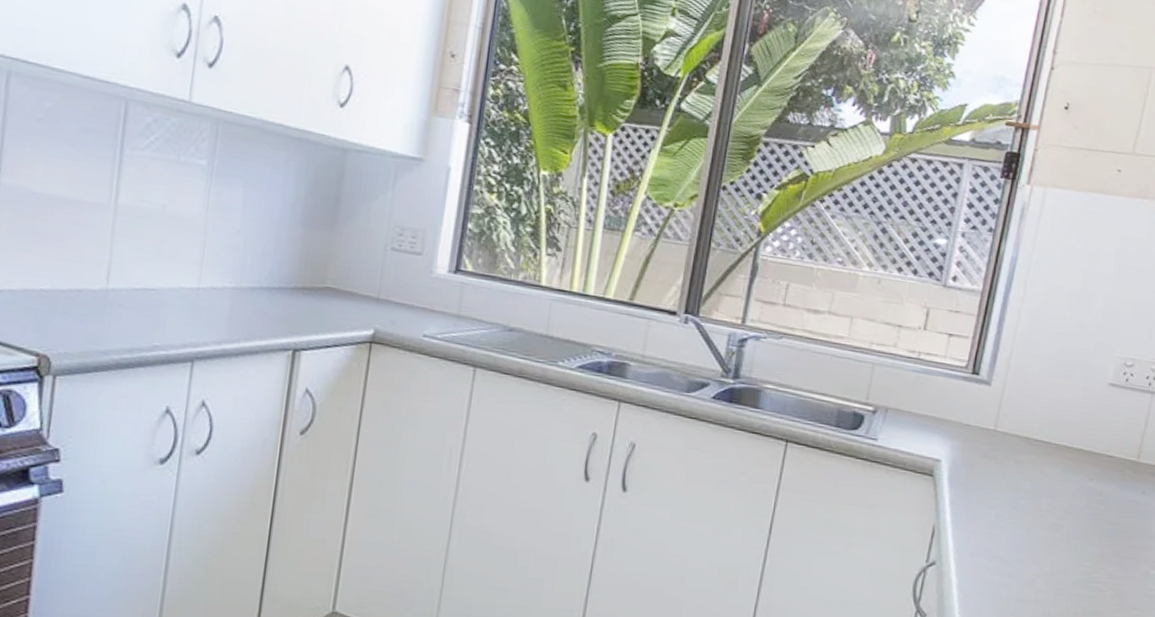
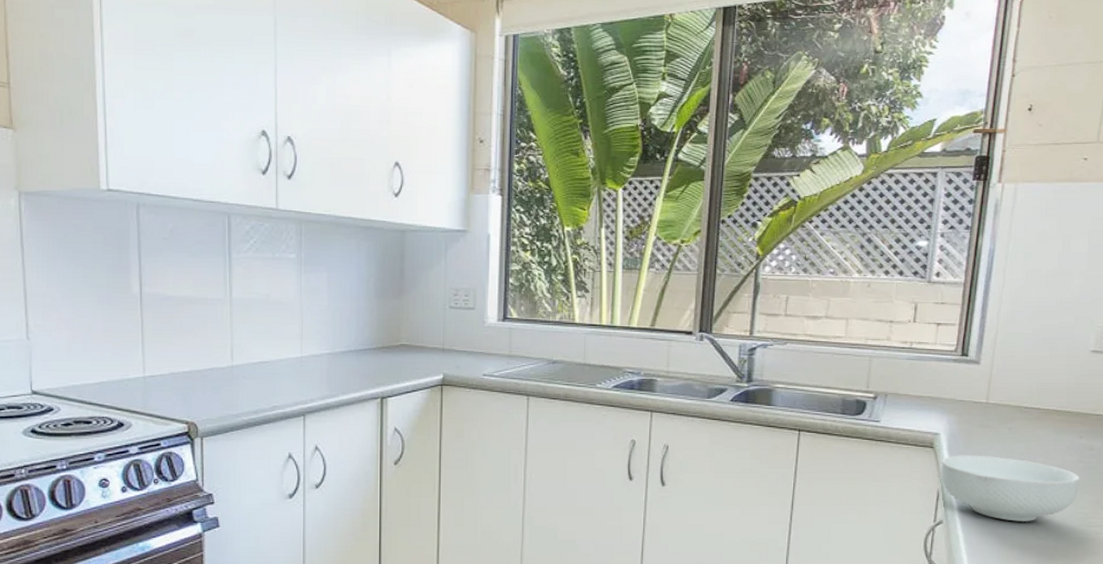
cereal bowl: none [938,487,1086,571] -> present [940,455,1080,522]

